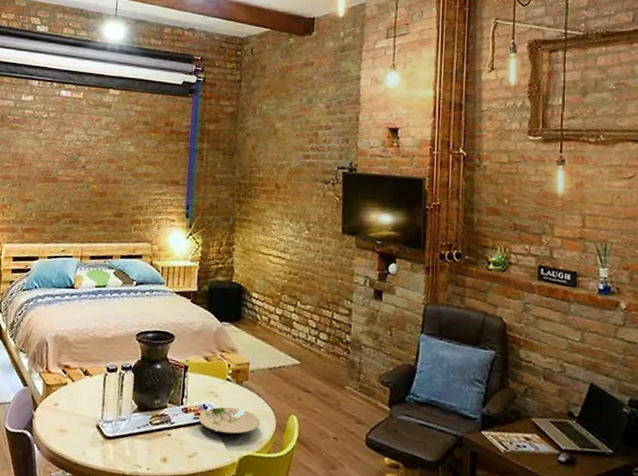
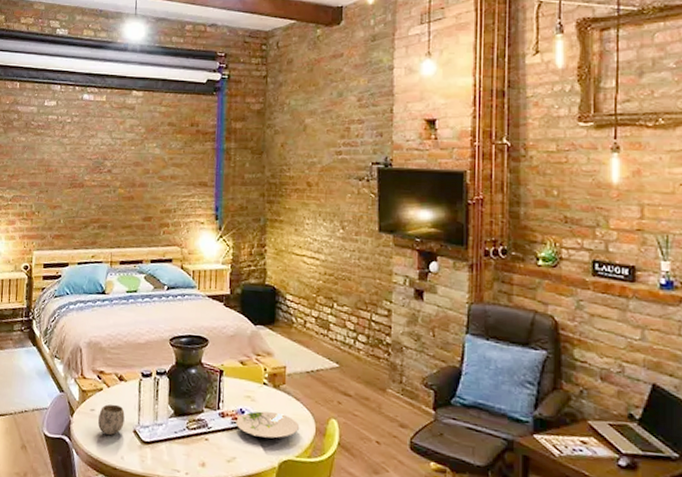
mug: none [61,398,89,430] -> present [98,404,125,435]

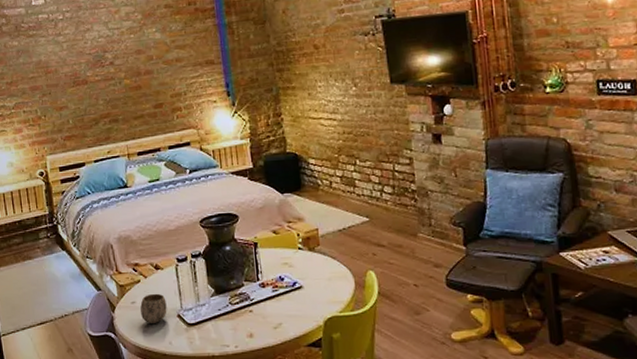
plate: present [236,411,299,439] -> none [276,274,339,301]

